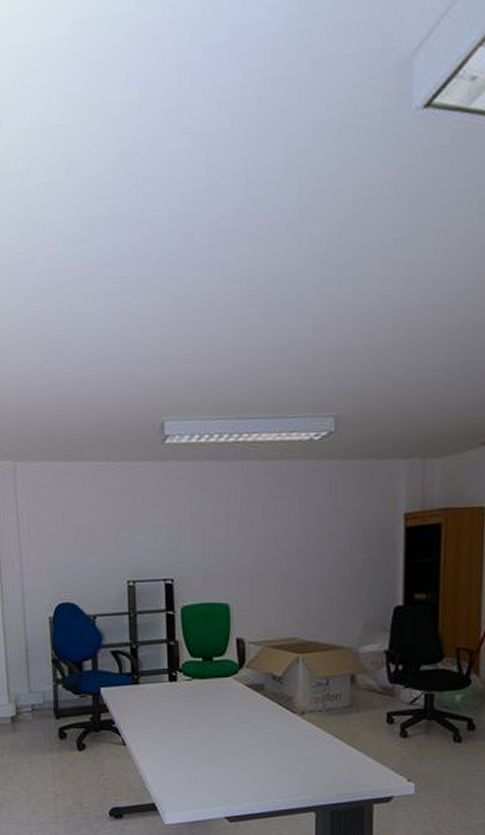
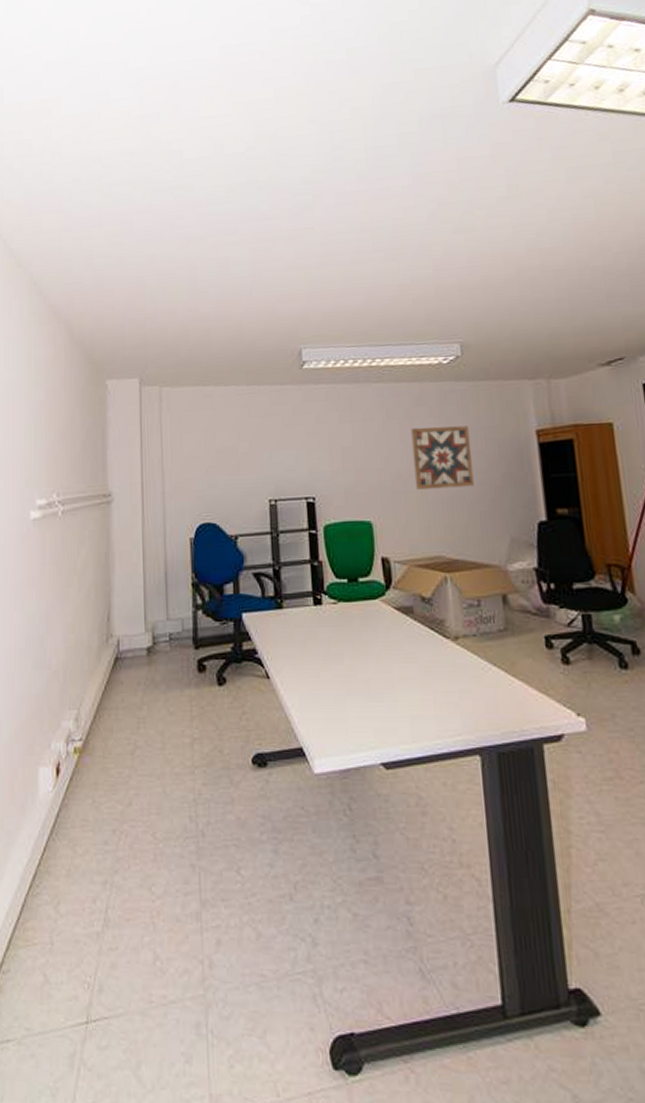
wall art: none [275,508,336,573] -> present [411,426,475,490]

